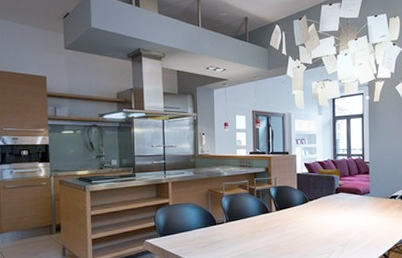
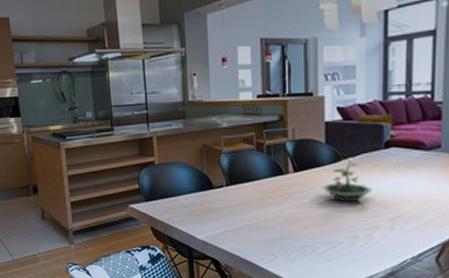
terrarium: none [295,199,329,234] -> present [321,157,372,203]

